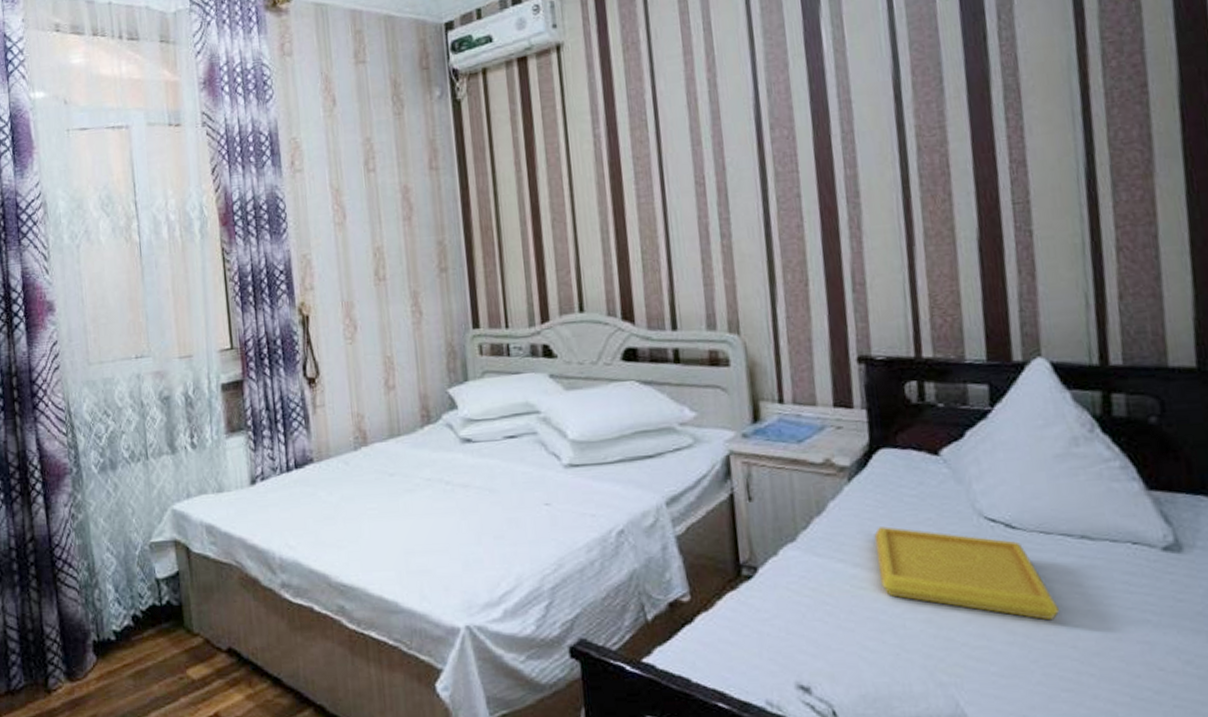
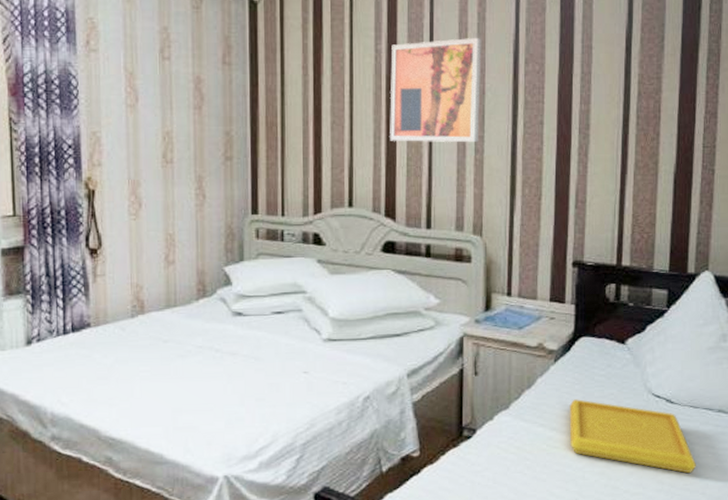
wall art: none [611,106,724,234] -> present [390,37,482,143]

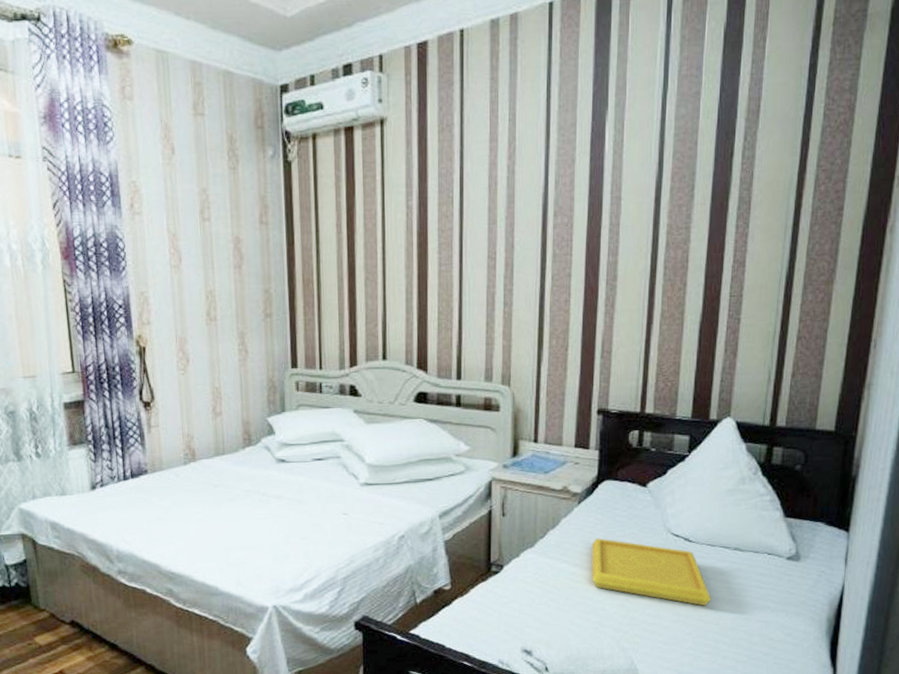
wall art: present [390,37,482,143] -> none [421,191,511,296]

